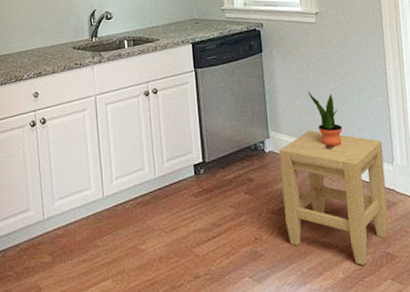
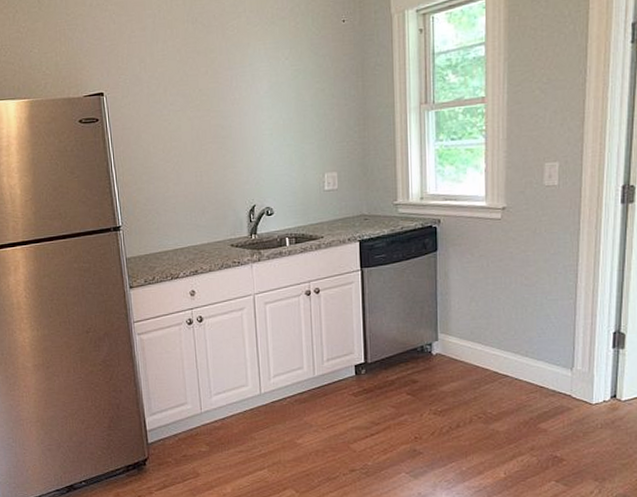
stool: present [278,130,388,265] -> none [447,333,563,467]
potted plant: present [307,90,343,147] -> none [485,292,520,350]

